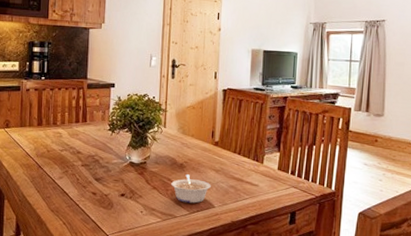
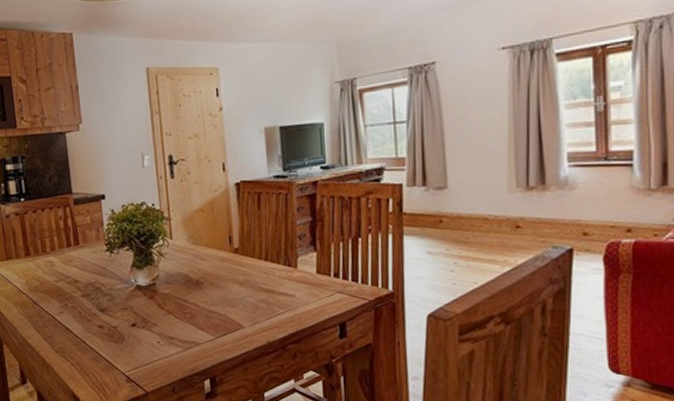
legume: present [171,174,211,204] -> none [188,292,237,326]

